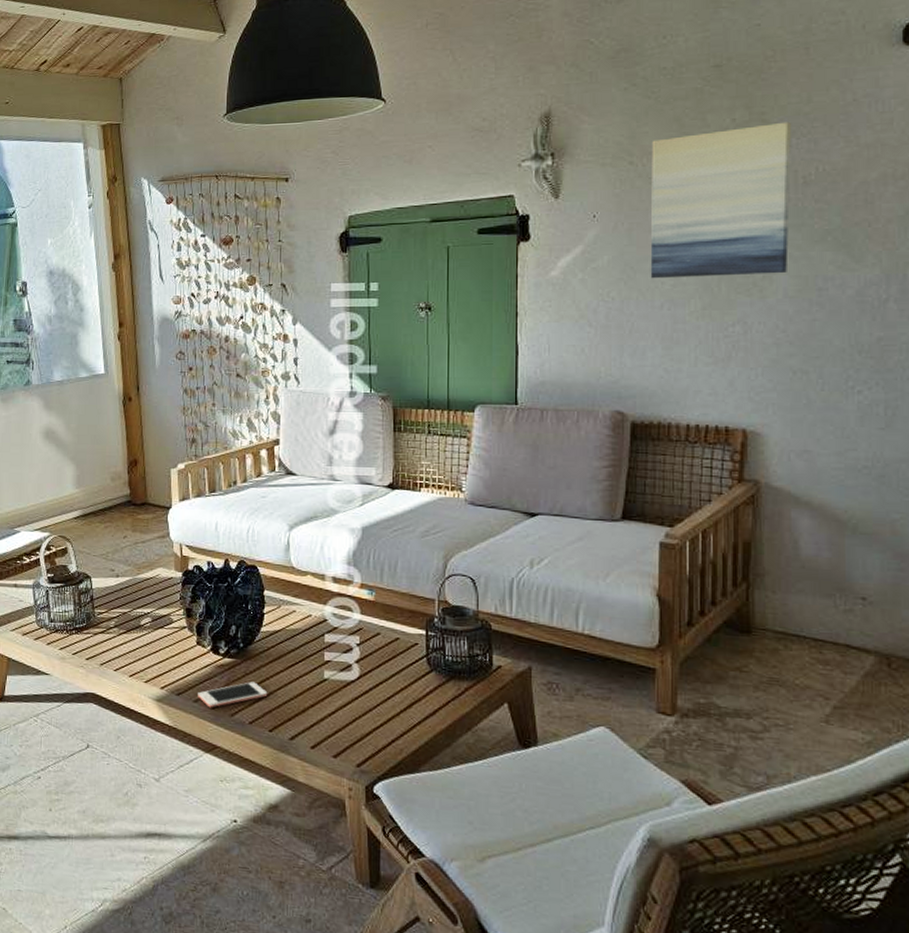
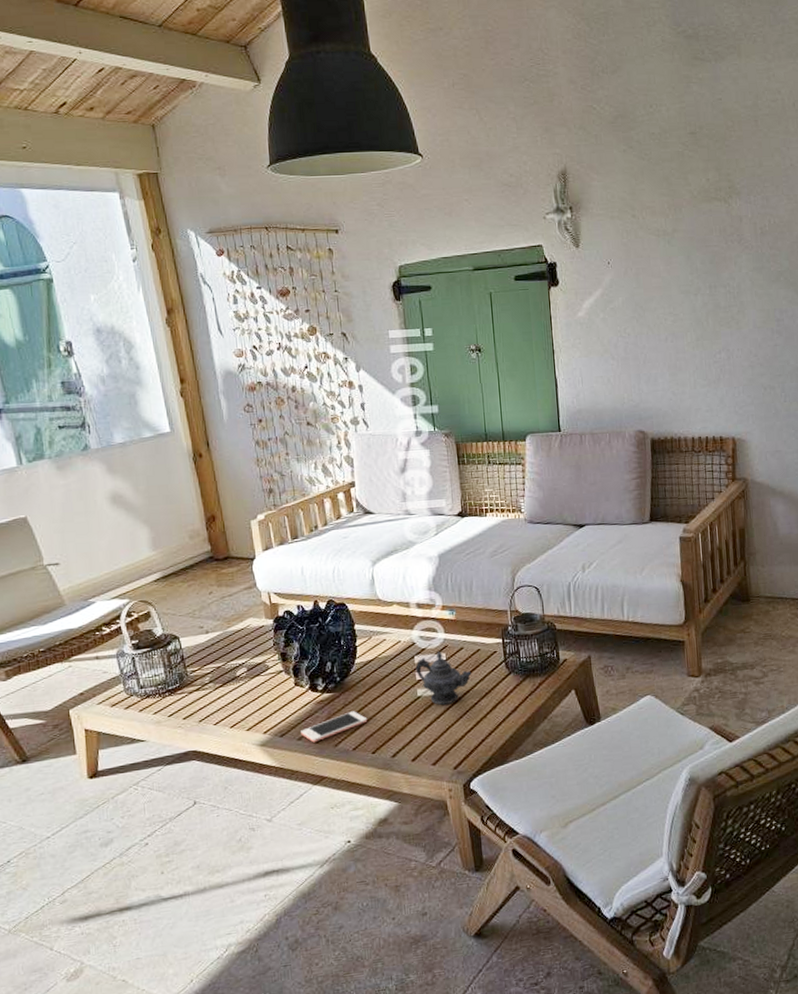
teapot: none [325,633,387,694] -> present [415,652,472,706]
wall art: present [650,121,791,279] -> none [648,182,755,316]

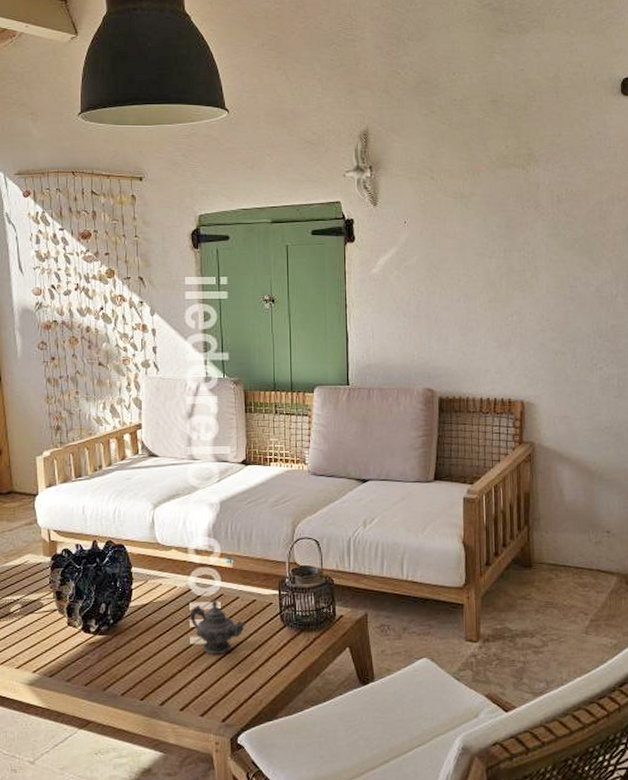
cell phone: present [301,711,368,743] -> none [70,655,138,685]

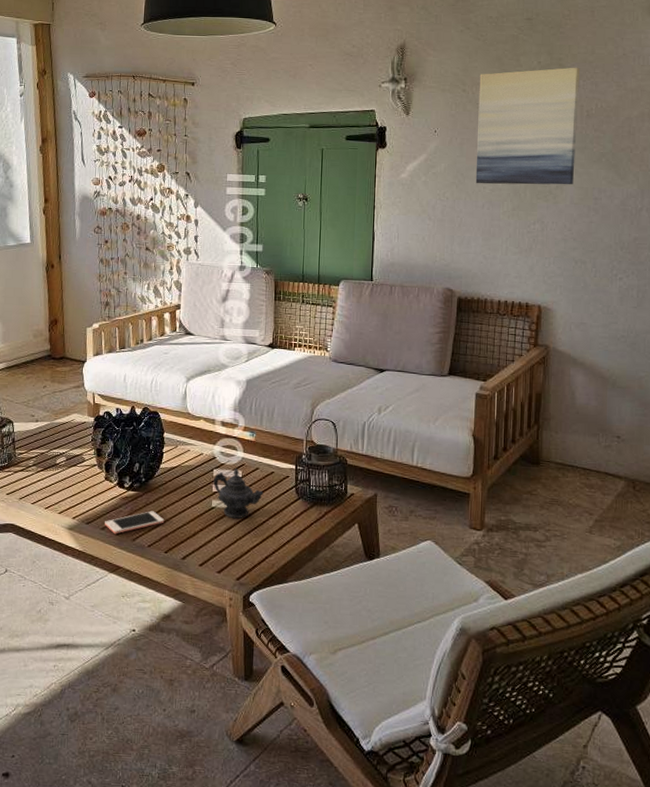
cell phone: none [70,655,138,685] -> present [105,511,165,534]
wall art: none [447,150,549,276] -> present [475,67,579,185]

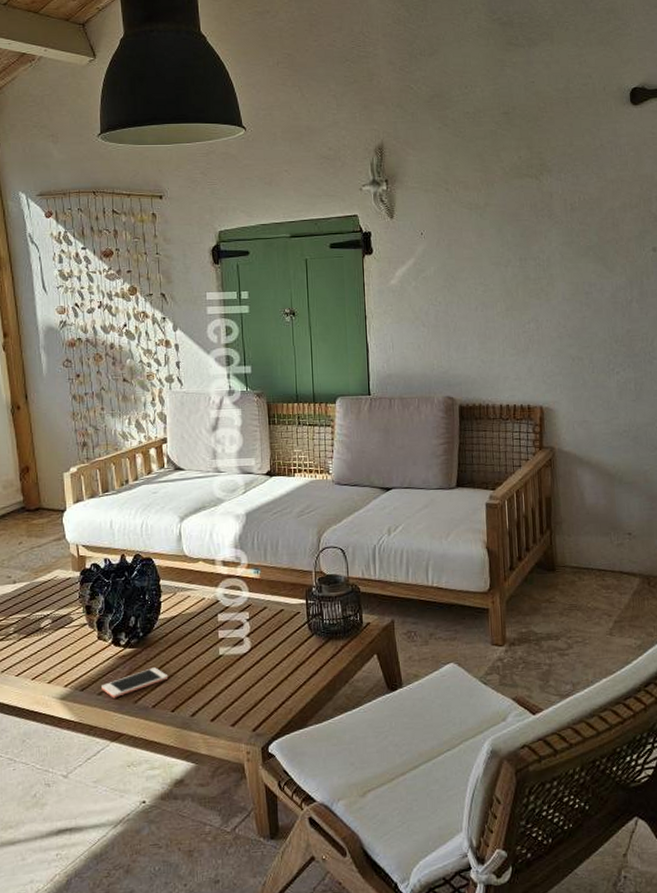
teapot: present [213,468,264,519] -> none [218,610,274,665]
wall art: present [475,67,579,185] -> none [461,160,564,286]

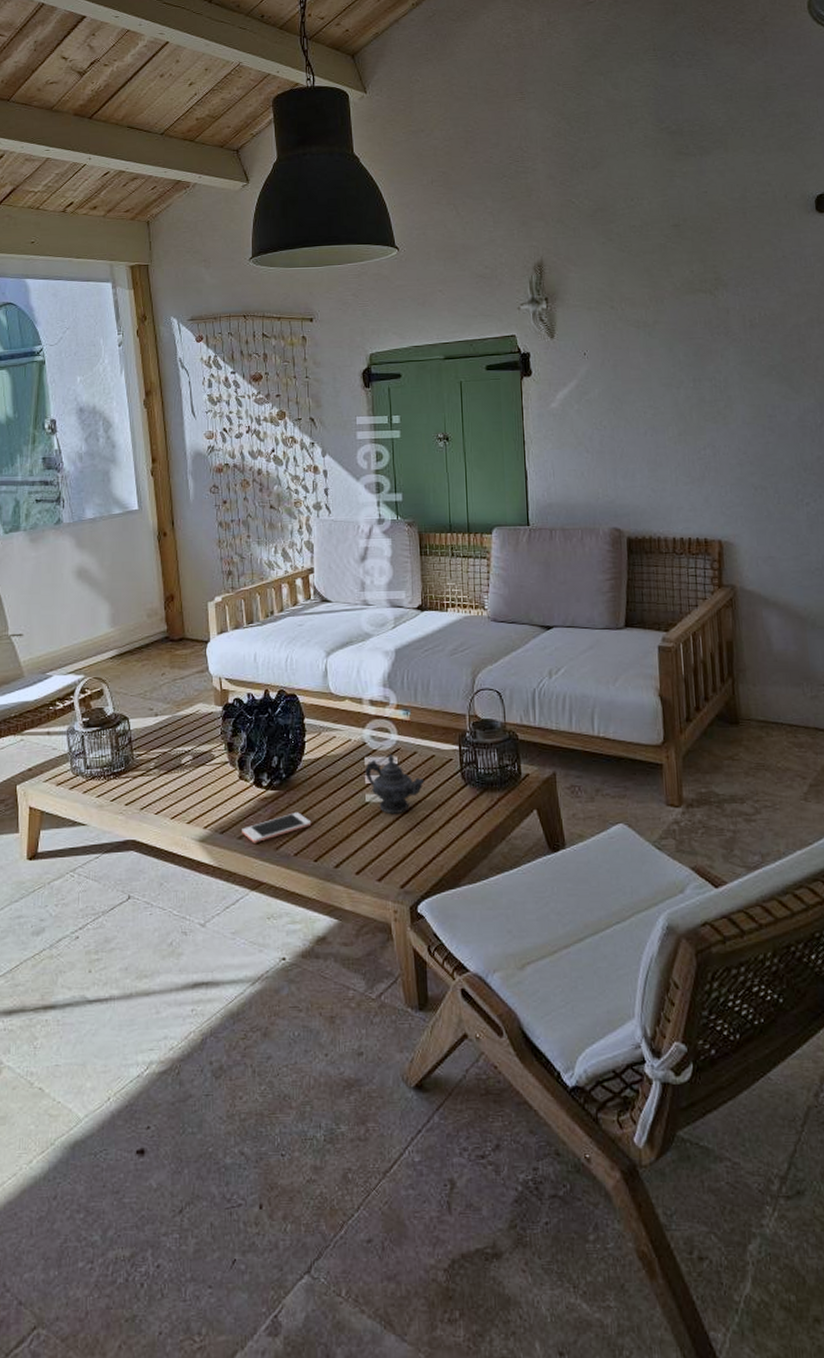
teapot: none [218,610,274,665] -> present [365,754,425,815]

